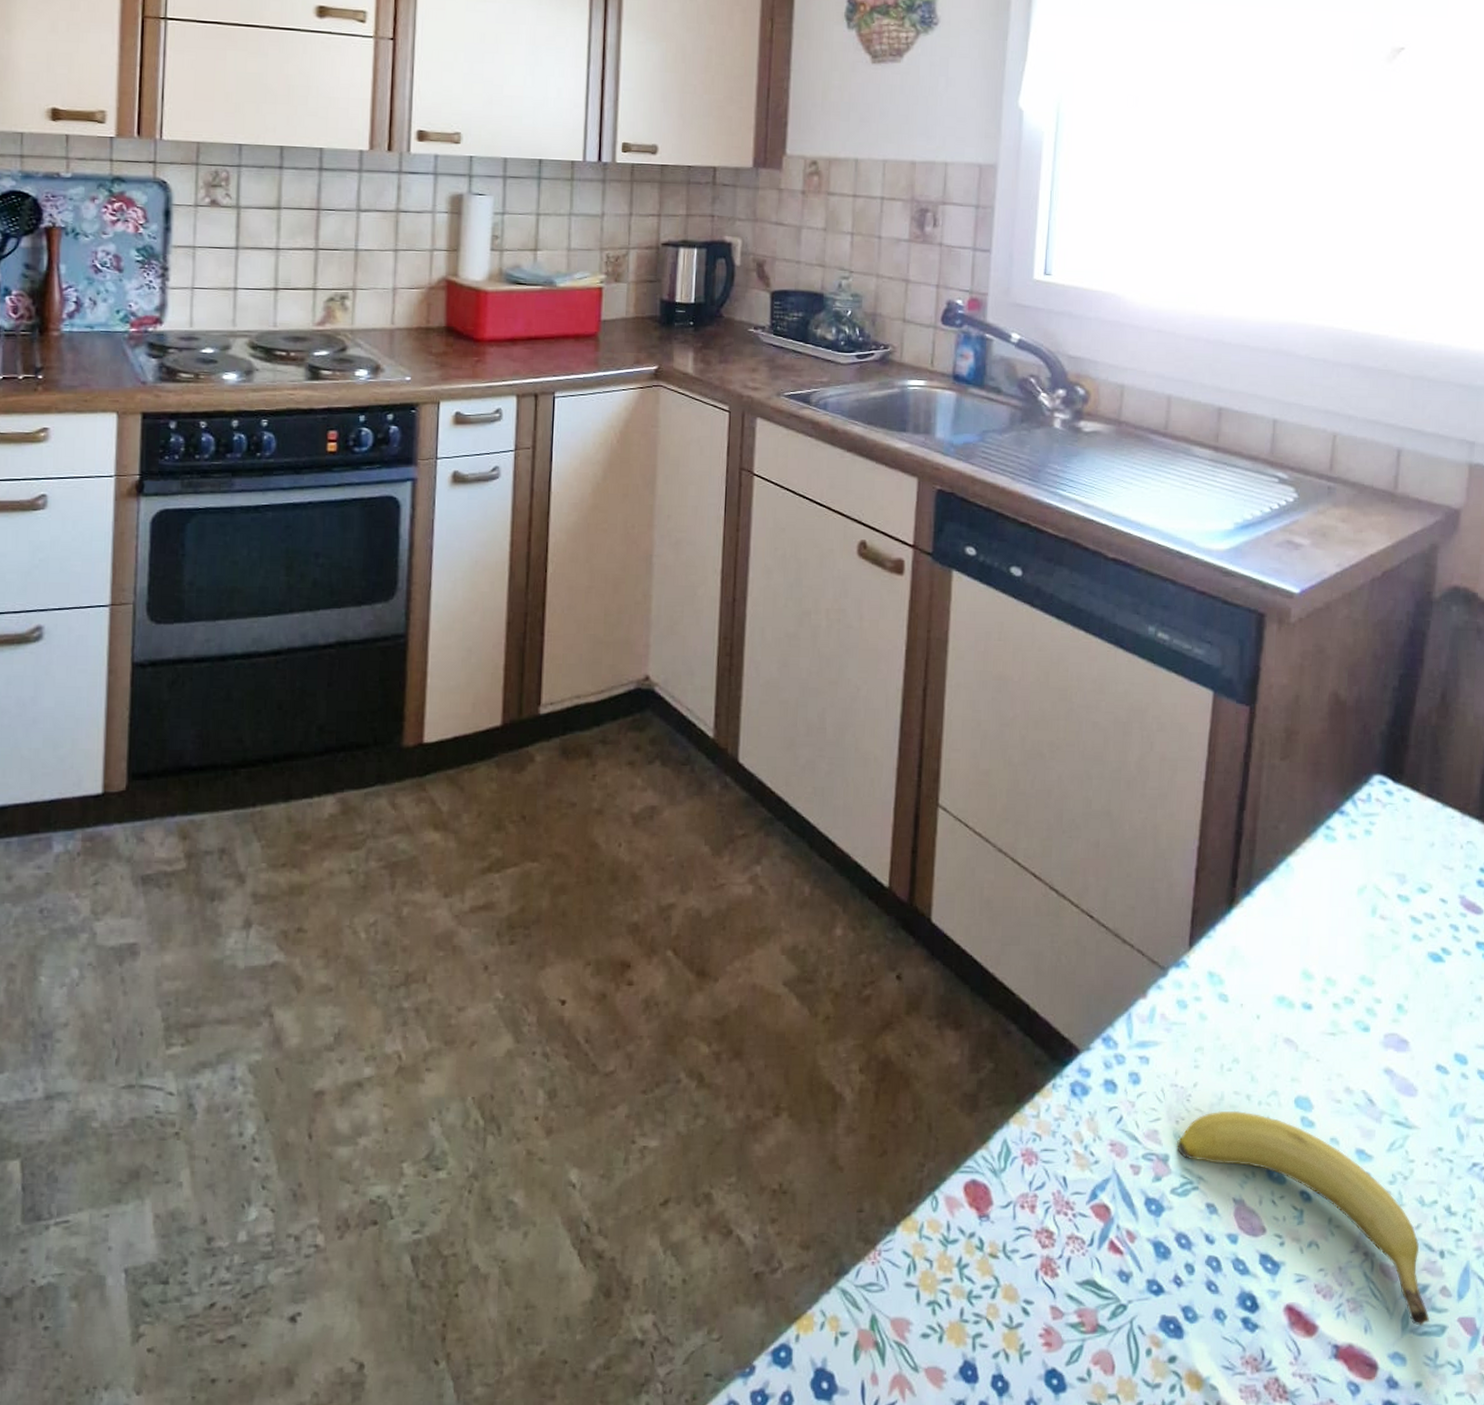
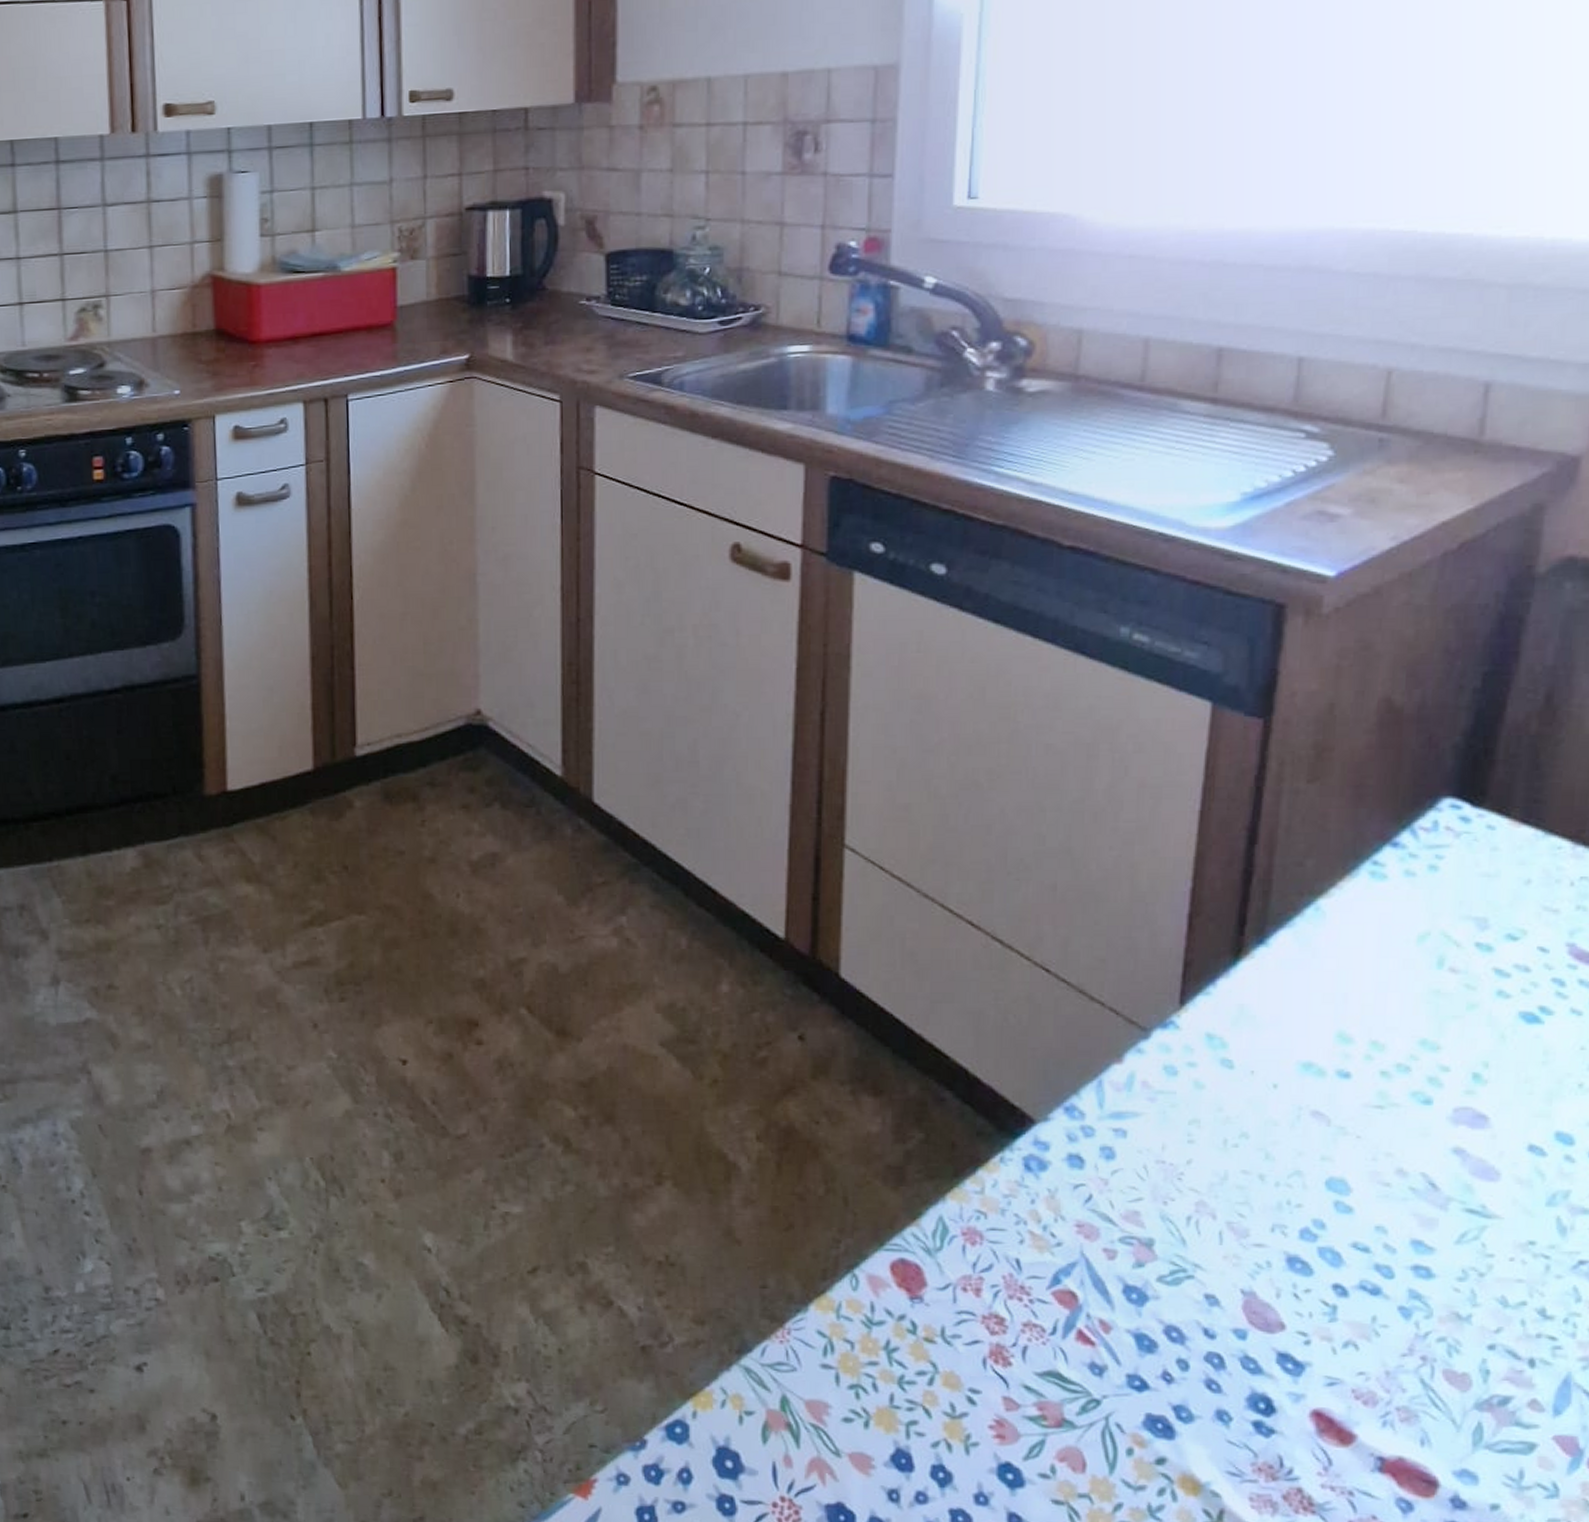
fruit: present [1176,1110,1429,1326] -> none [1163,1191,1512,1442]

